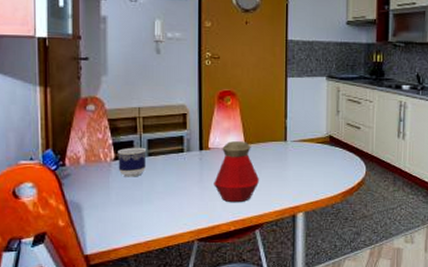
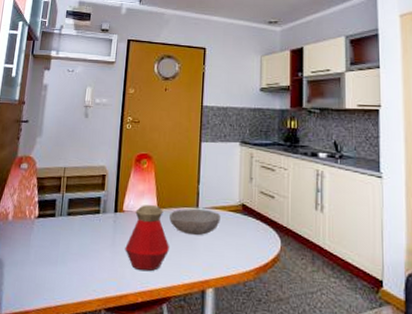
cup: present [118,147,147,177] -> none [40,206,67,236]
bowl: none [258,143,309,167] -> present [169,209,221,236]

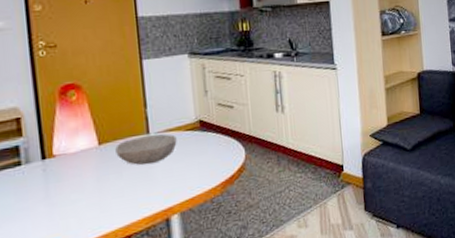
bottle: present [125,205,169,272] -> none [64,141,121,218]

